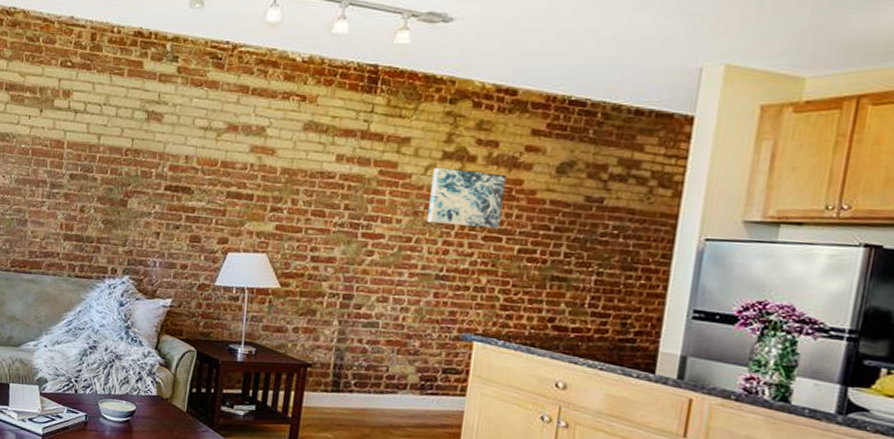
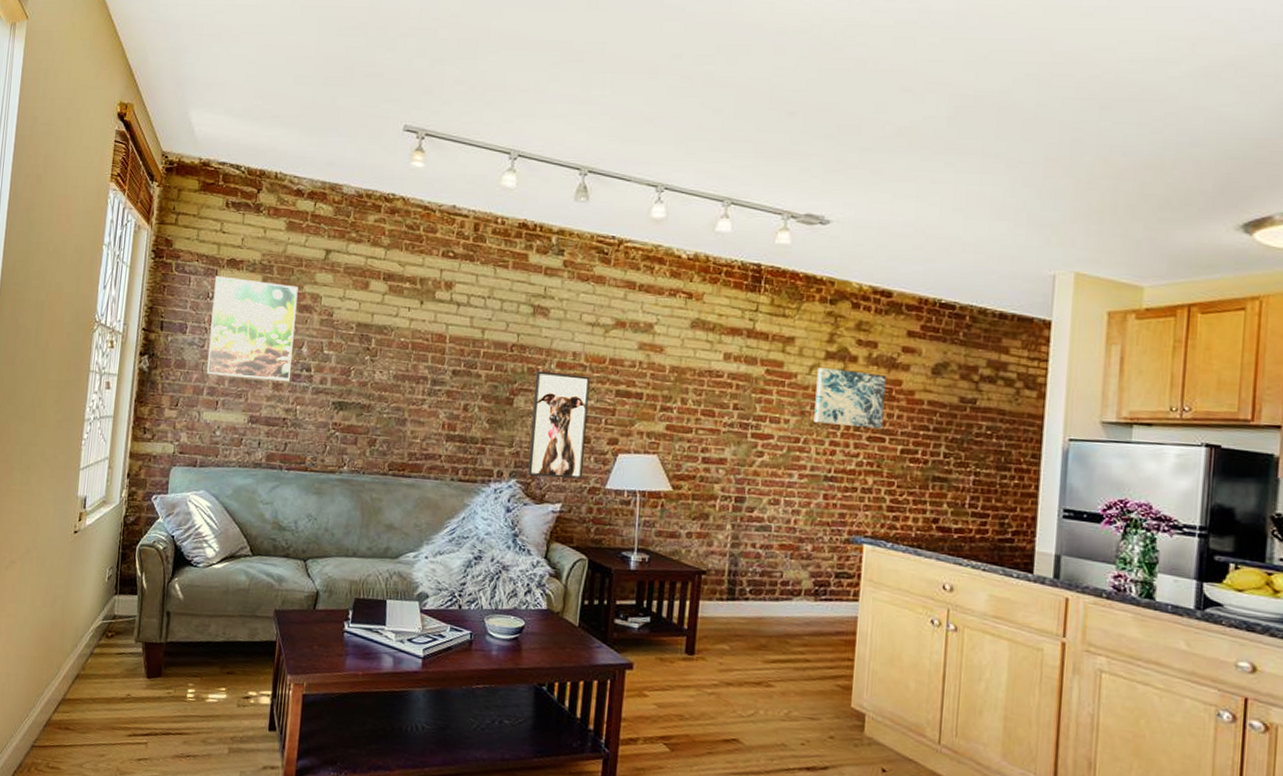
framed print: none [139,174,202,276] -> present [527,370,590,479]

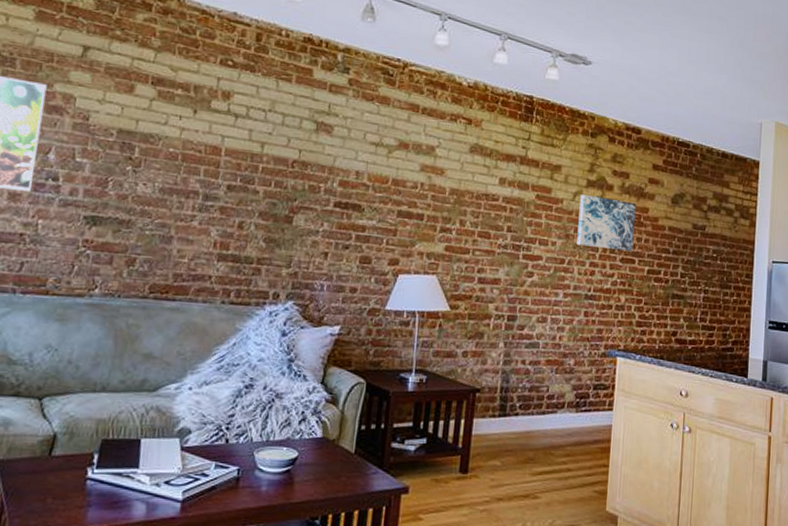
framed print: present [527,370,590,479] -> none [305,188,373,300]

